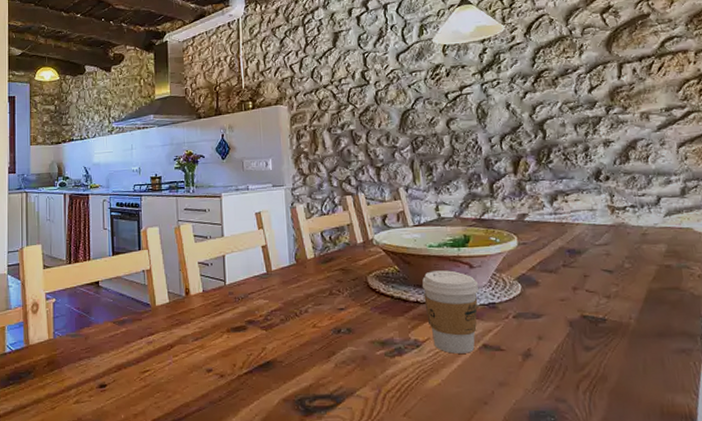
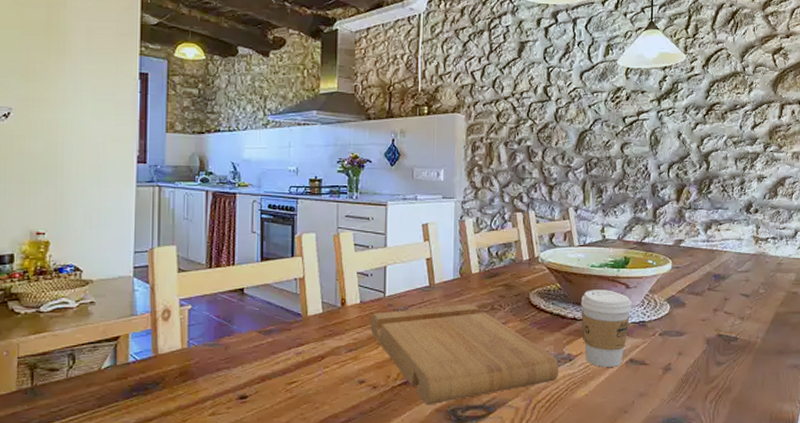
cutting board: none [213,290,407,395] -> present [370,304,559,405]

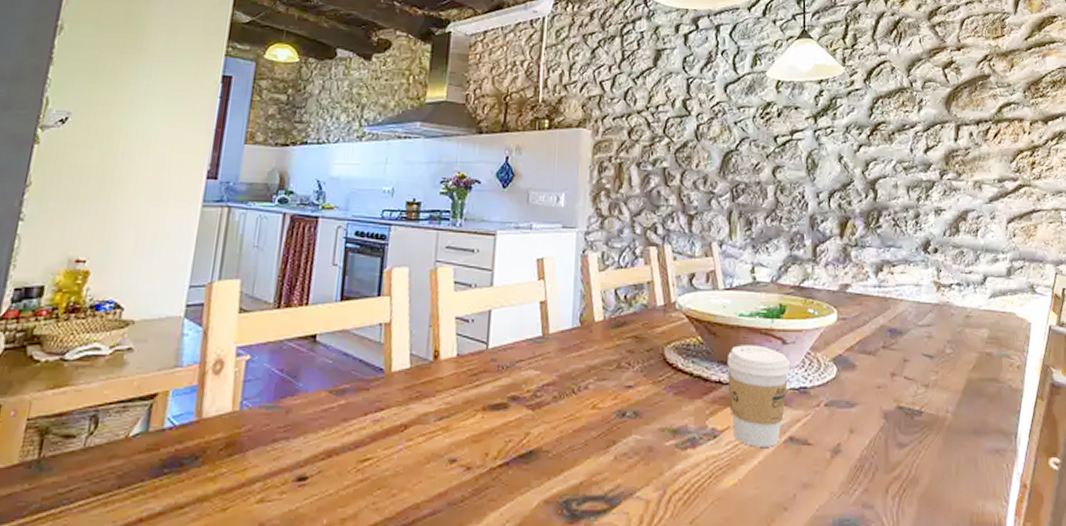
cutting board: present [370,304,559,405] -> none [467,360,701,494]

